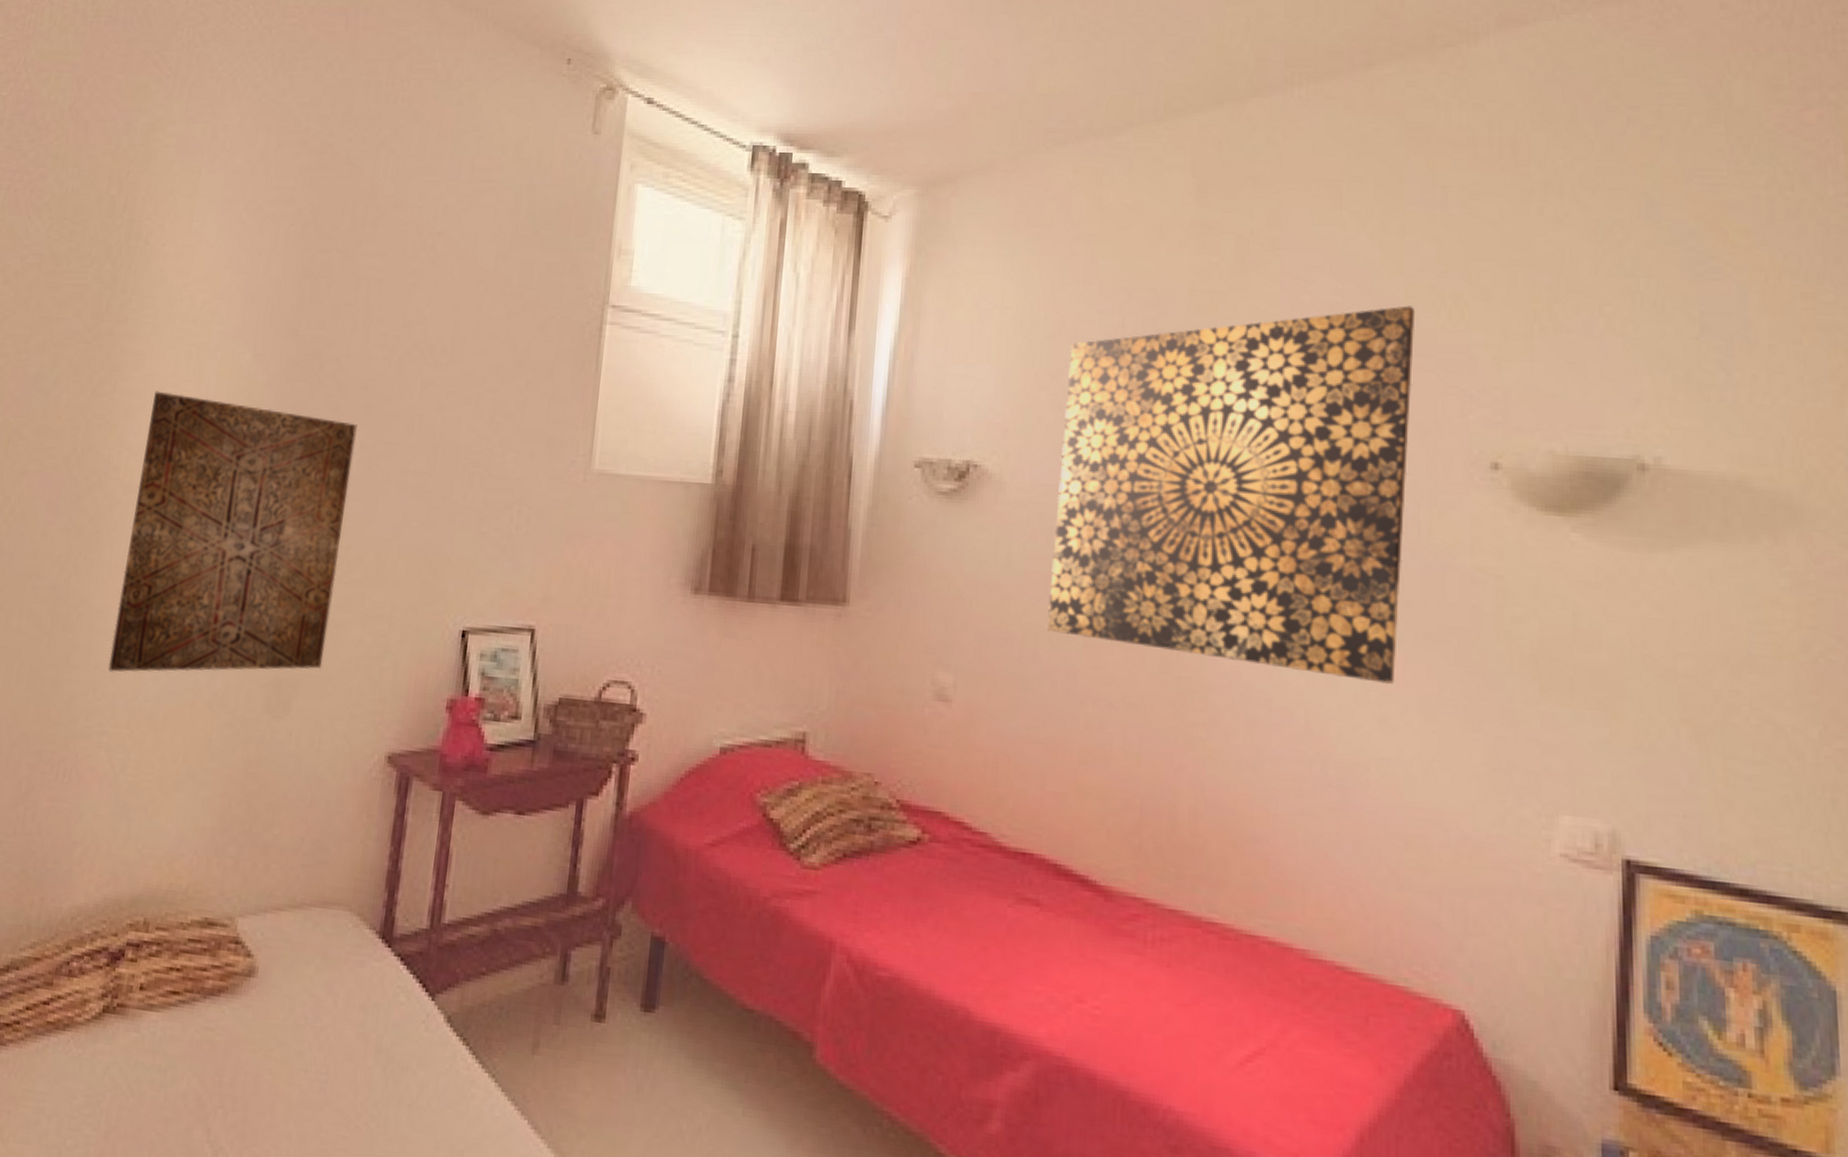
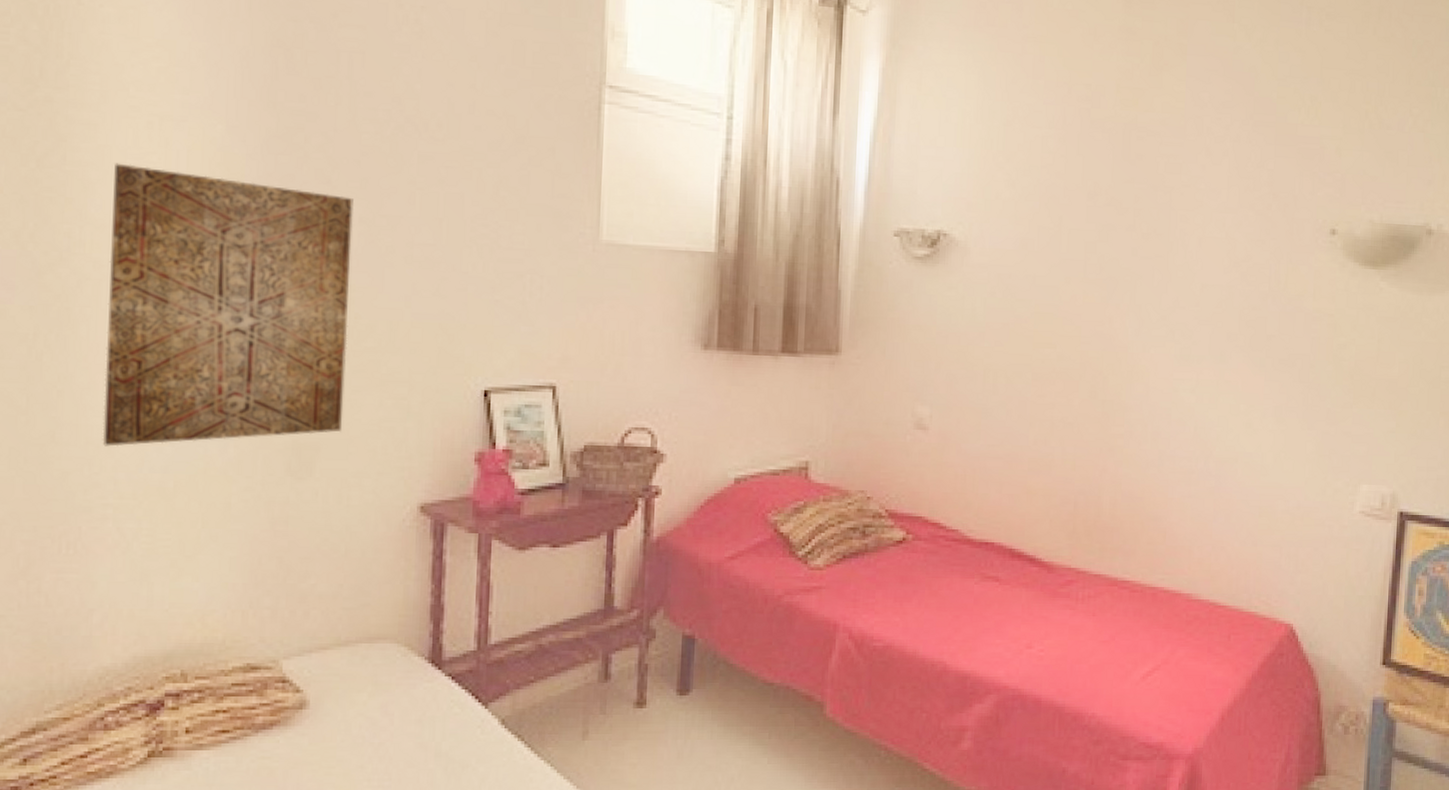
wall art: present [1047,305,1416,685] -> none [1004,104,1284,399]

